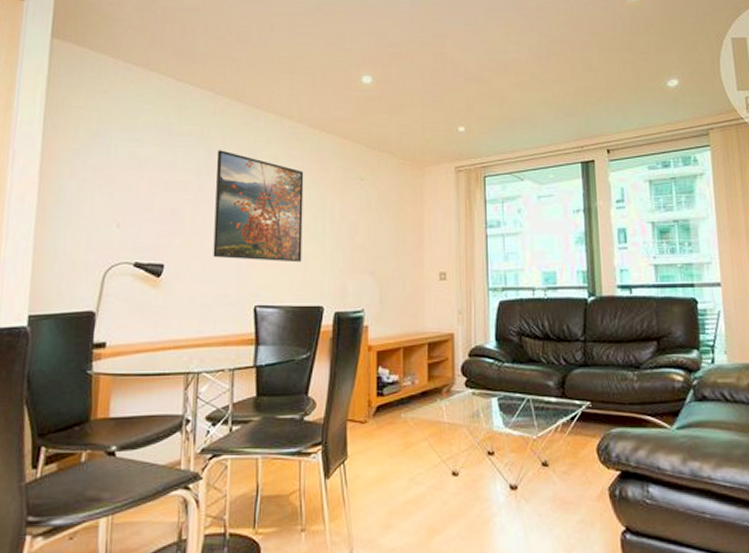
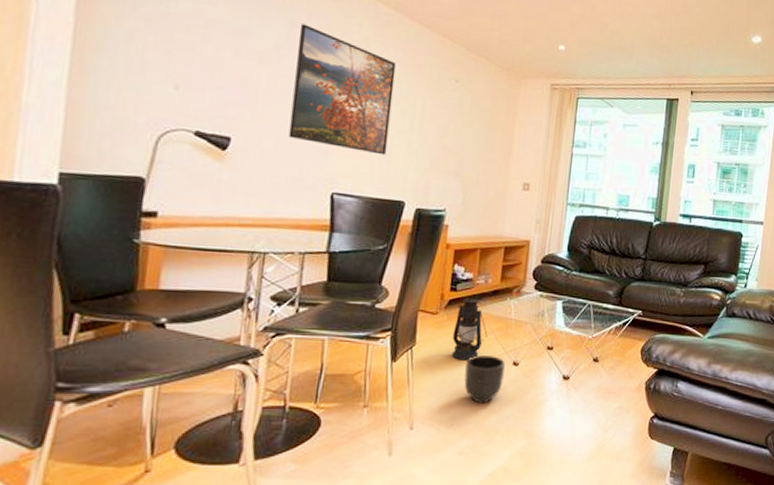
lantern: none [385,402,421,473] -> present [452,298,488,361]
planter: none [402,466,444,522] -> present [464,355,505,404]

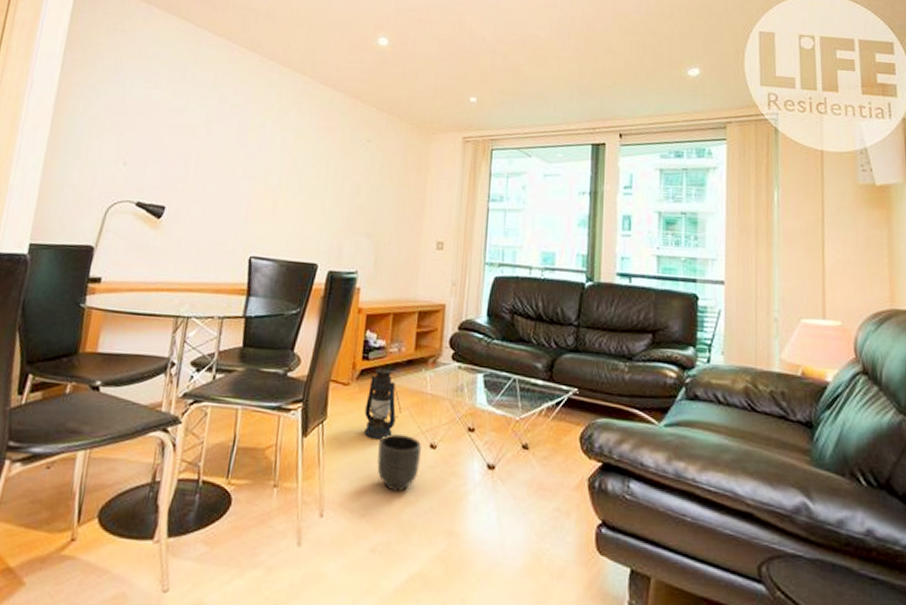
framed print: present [288,24,396,156] -> none [214,98,312,218]

